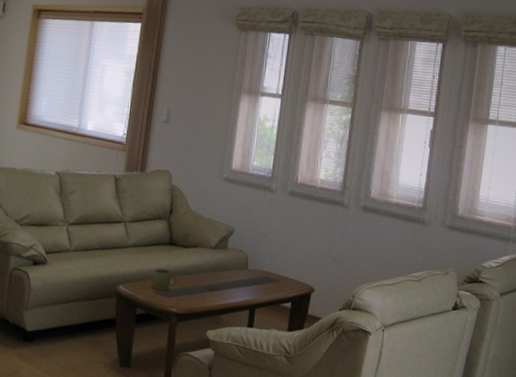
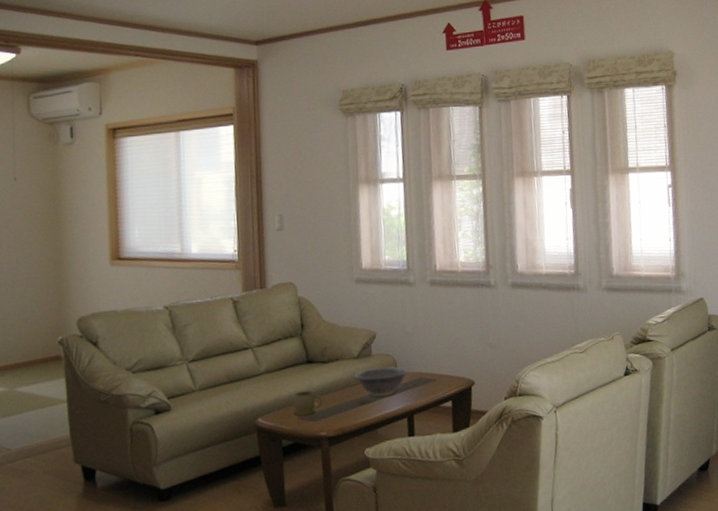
decorative bowl: none [208,259,258,288] -> present [353,366,409,398]

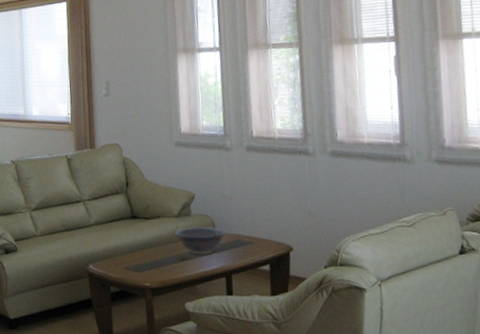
mug: present [294,390,323,417] -> none [120,244,146,266]

